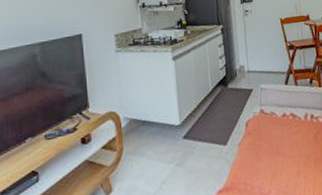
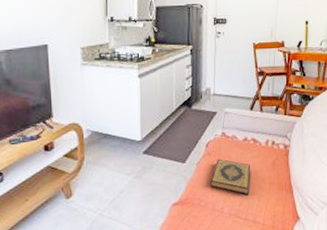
hardback book: none [254,137,295,175] -> present [210,158,251,196]

